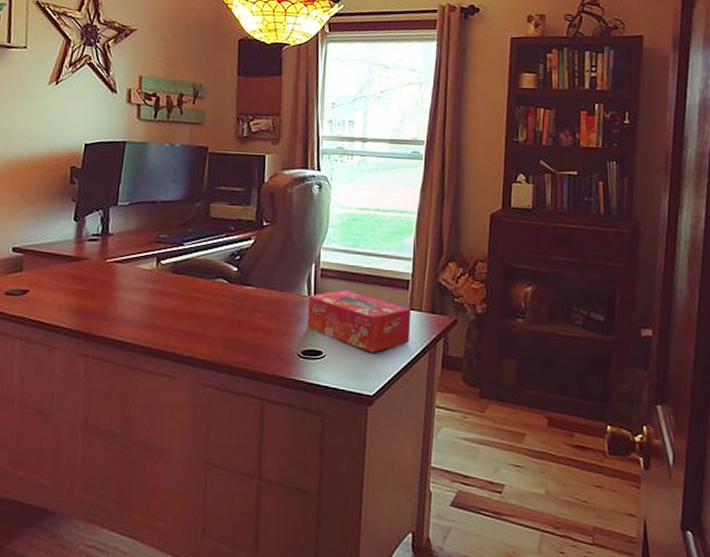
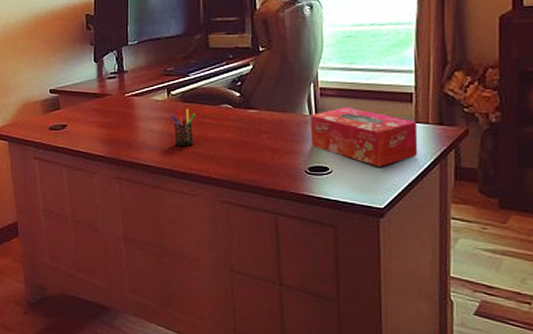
pen holder: none [156,280,187,322] -> present [170,108,196,146]

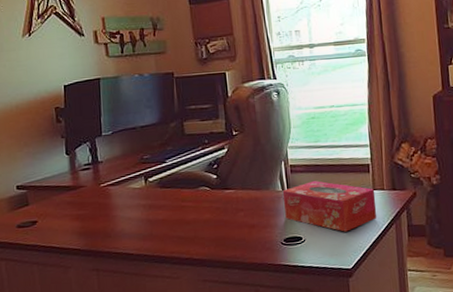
pen holder: present [170,108,196,146] -> none [148,194,175,232]

